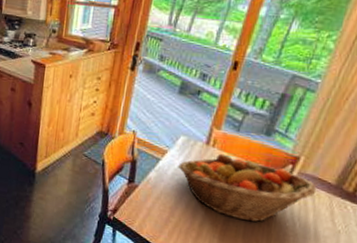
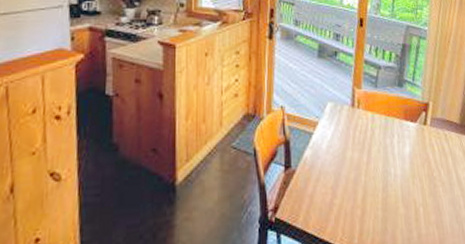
fruit basket: present [178,153,317,222] -> none [331,113,448,182]

